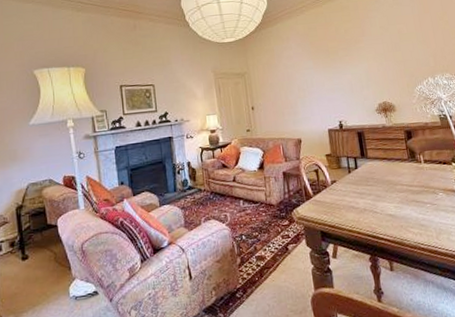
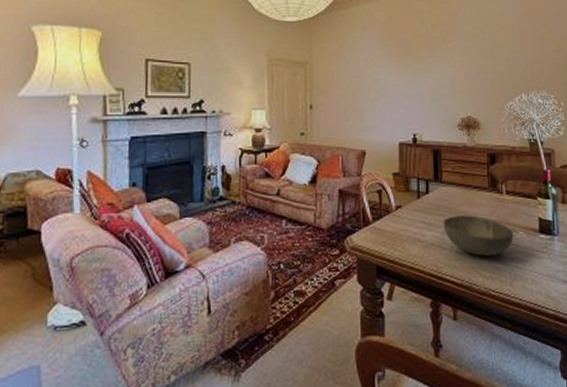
bowl: none [372,183,435,217] -> present [443,215,514,256]

